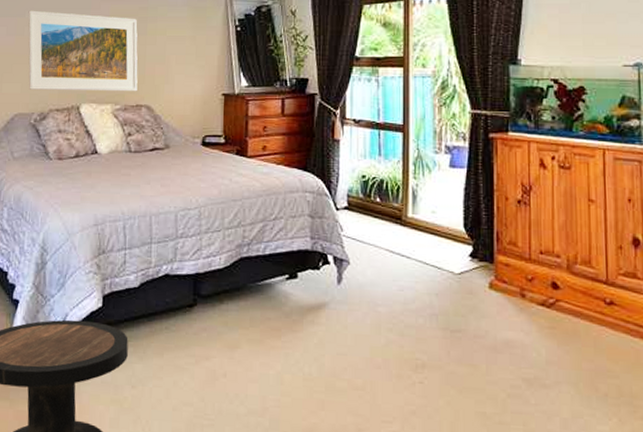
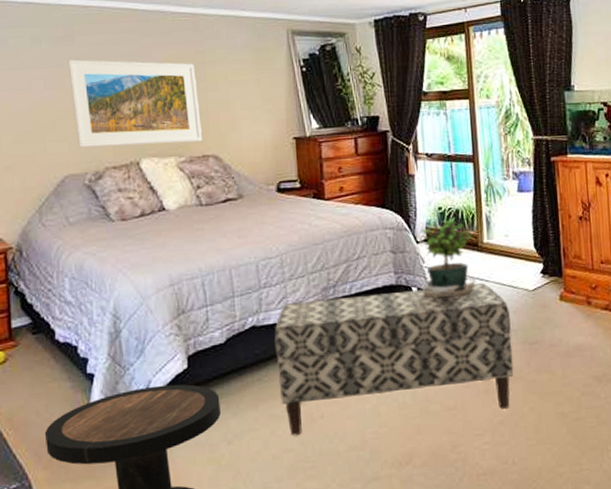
bench: none [185,255,432,398] -> present [274,283,514,436]
potted plant: none [337,186,397,275] -> present [419,217,476,300]

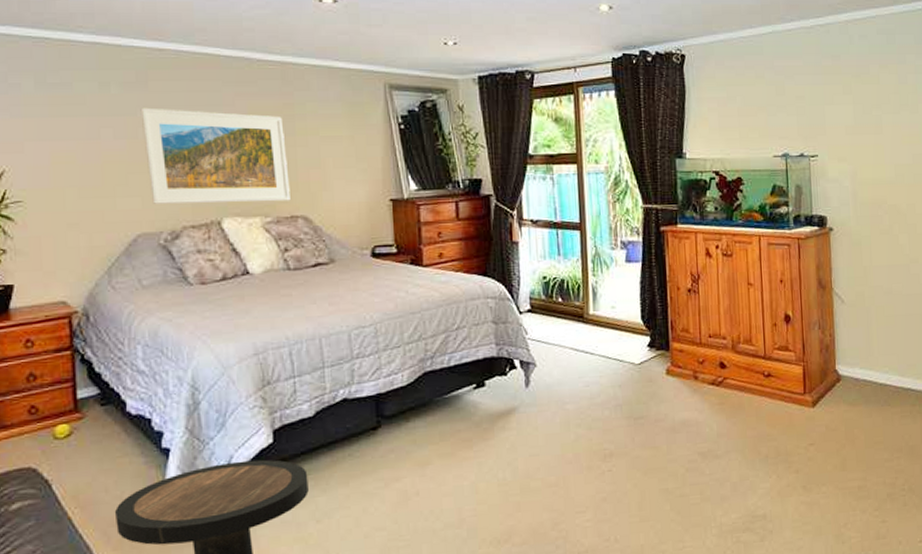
bench: present [274,283,514,436] -> none [367,356,618,514]
potted plant: present [419,217,476,300] -> none [522,286,581,373]

